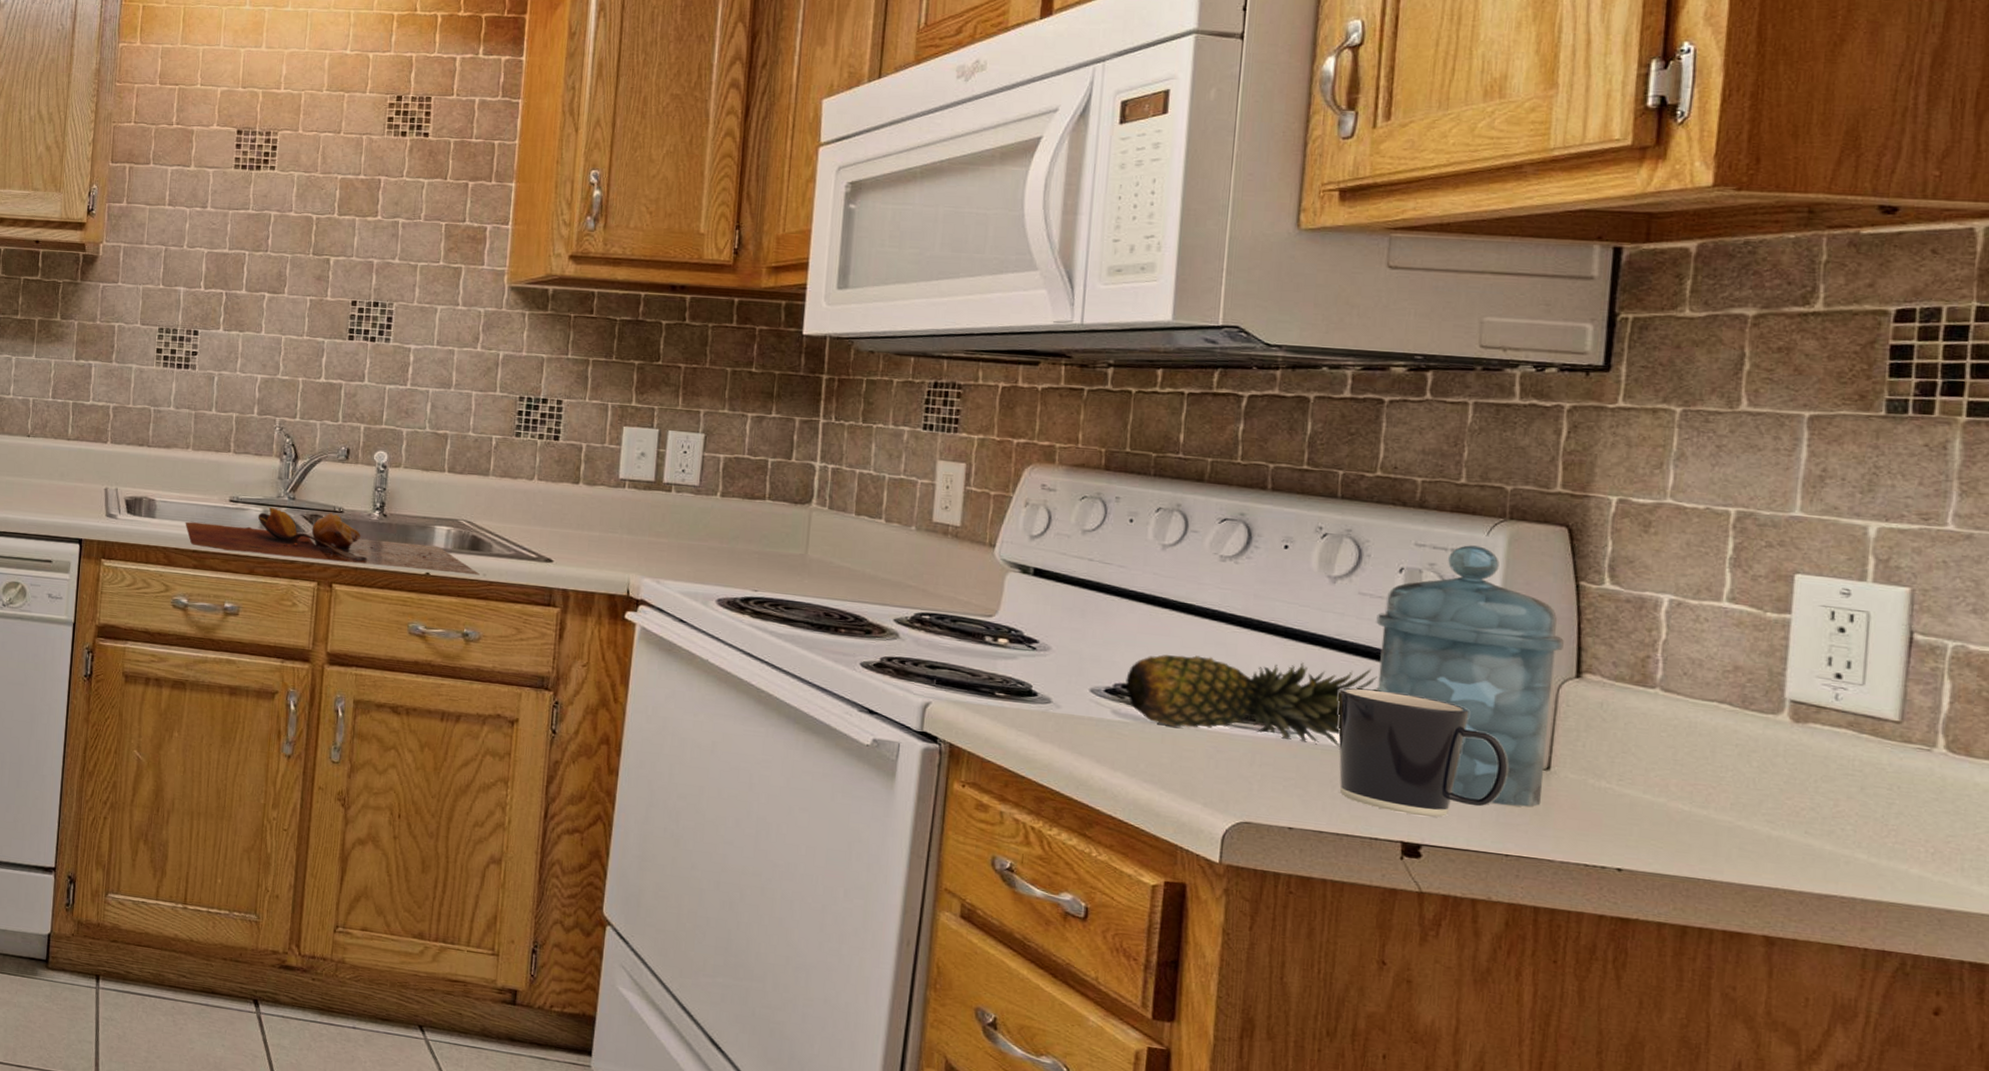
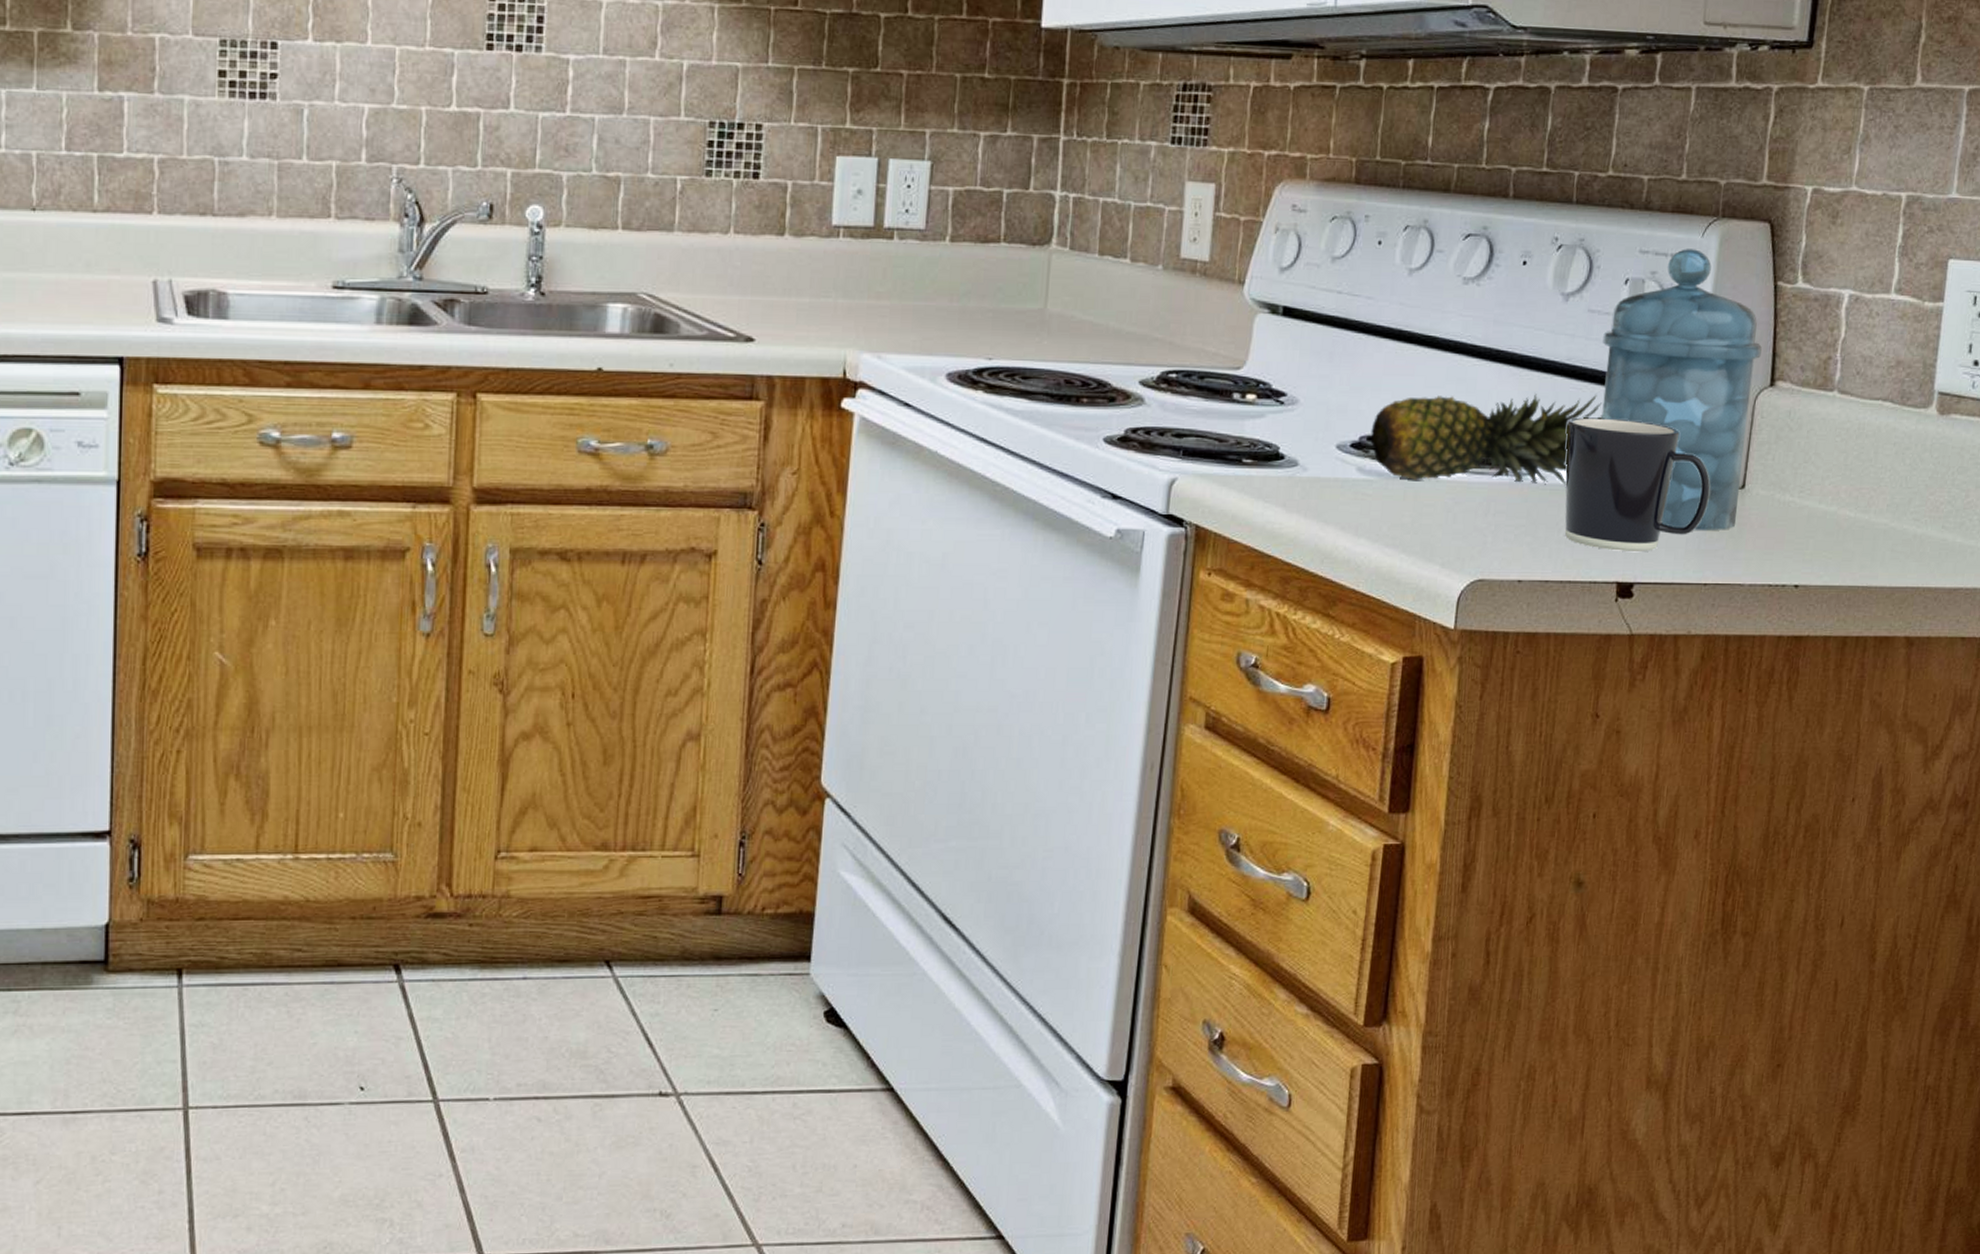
cutting board: present [185,507,480,576] -> none [271,293,665,367]

